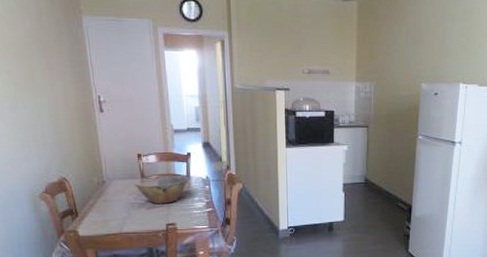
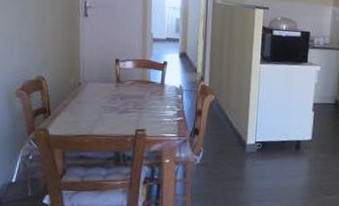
bowl: present [134,176,188,204] -> none [109,82,162,109]

